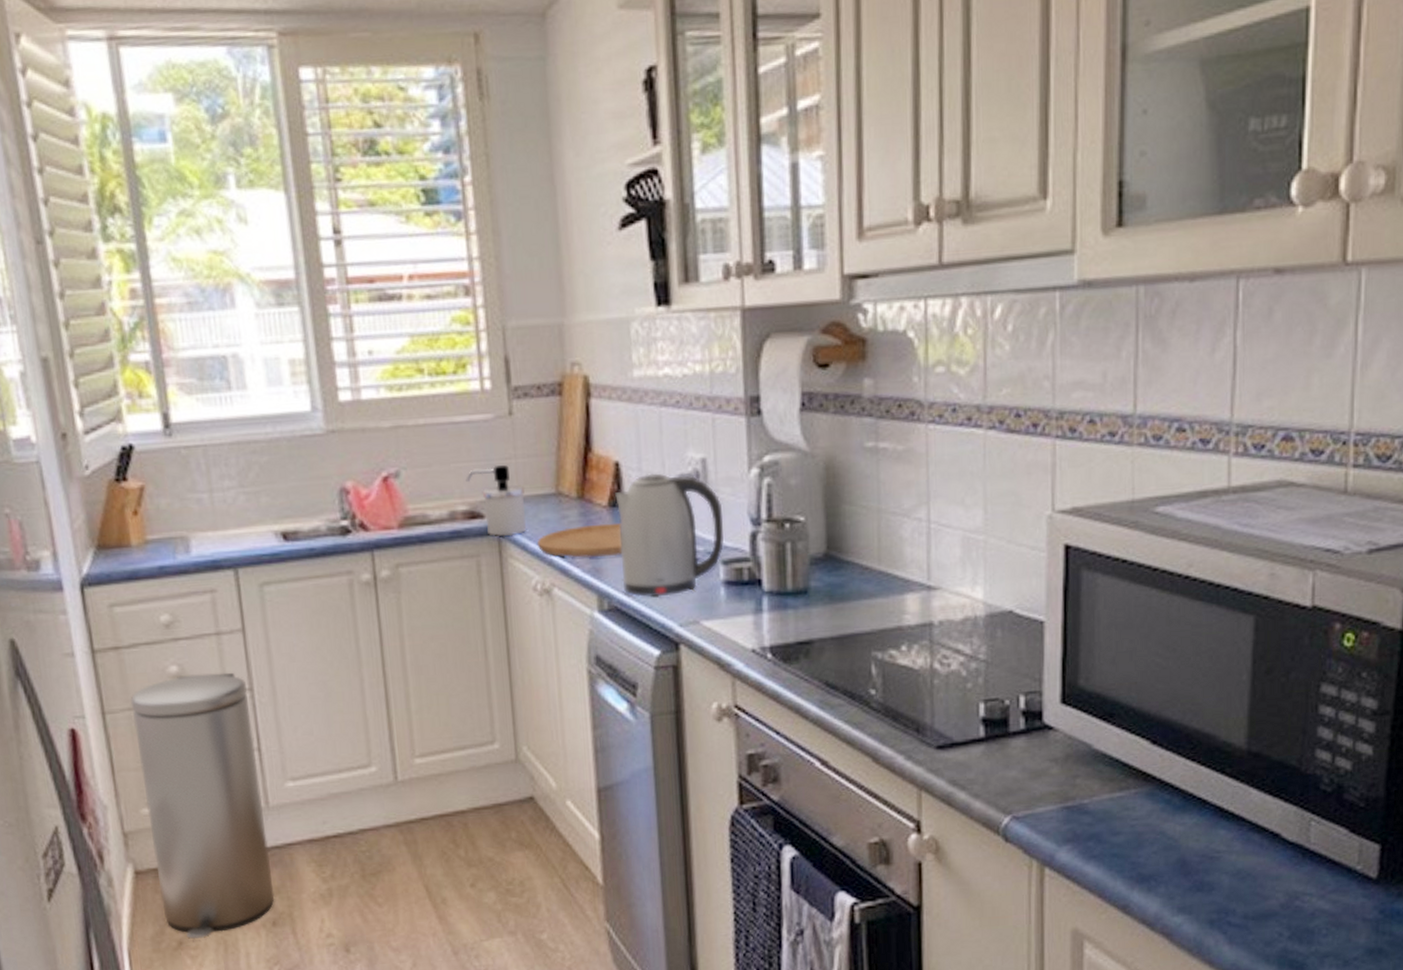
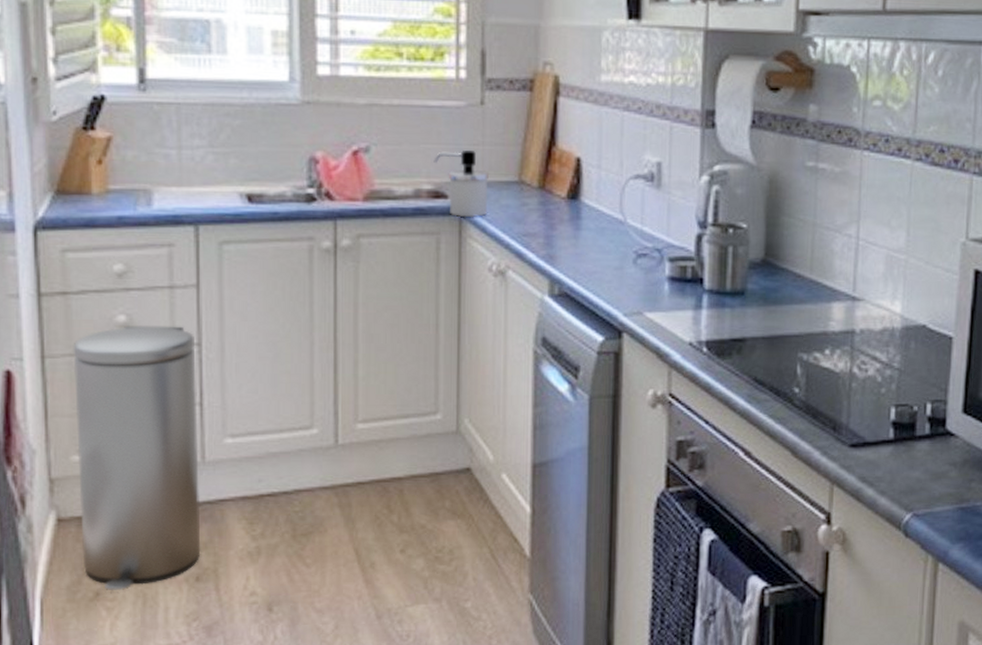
cutting board: present [538,522,622,559] -> none [497,213,578,246]
kettle: present [615,473,725,598] -> none [574,171,673,287]

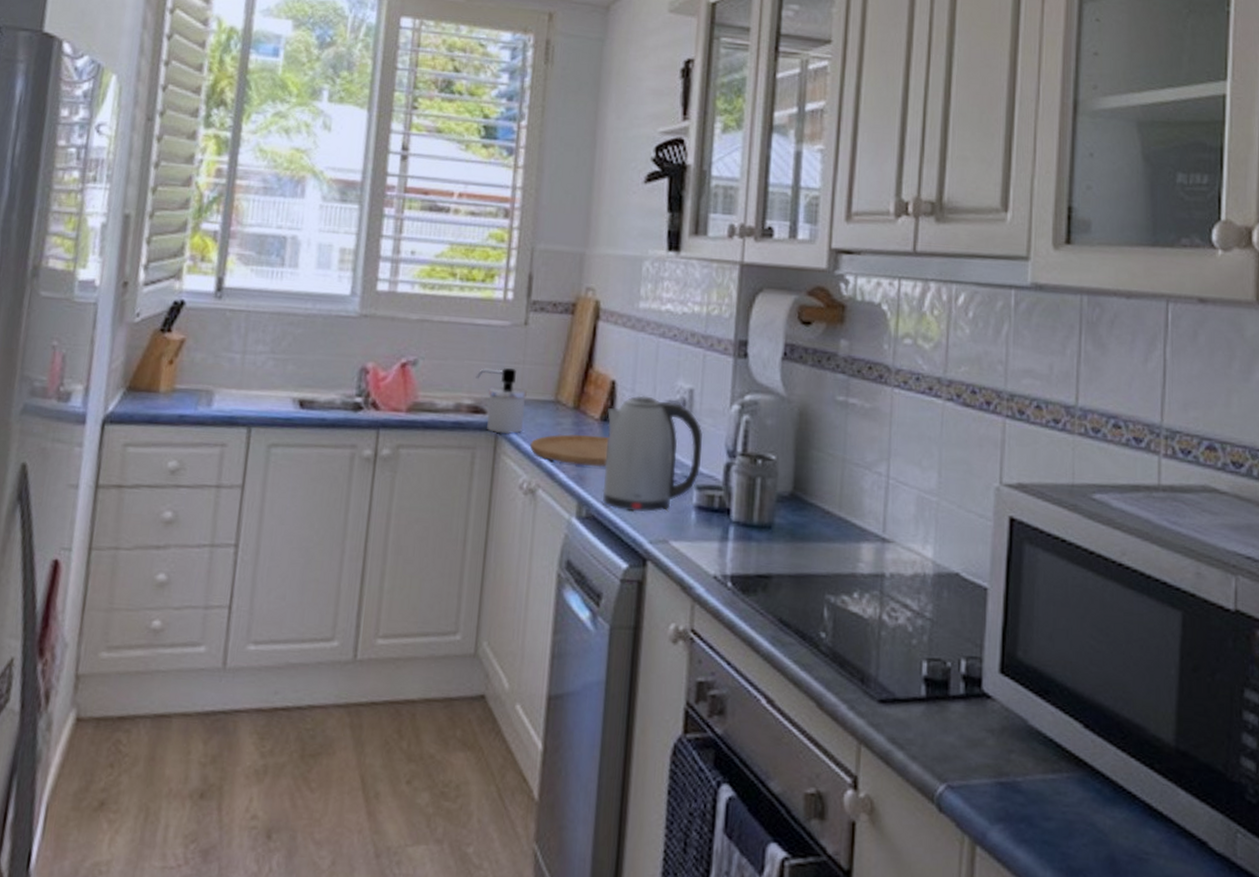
pedal bin: present [73,325,201,590] -> none [93,522,233,802]
cutting board: none [497,213,578,246] -> present [530,434,609,468]
kettle: none [574,171,673,287] -> present [602,395,703,513]

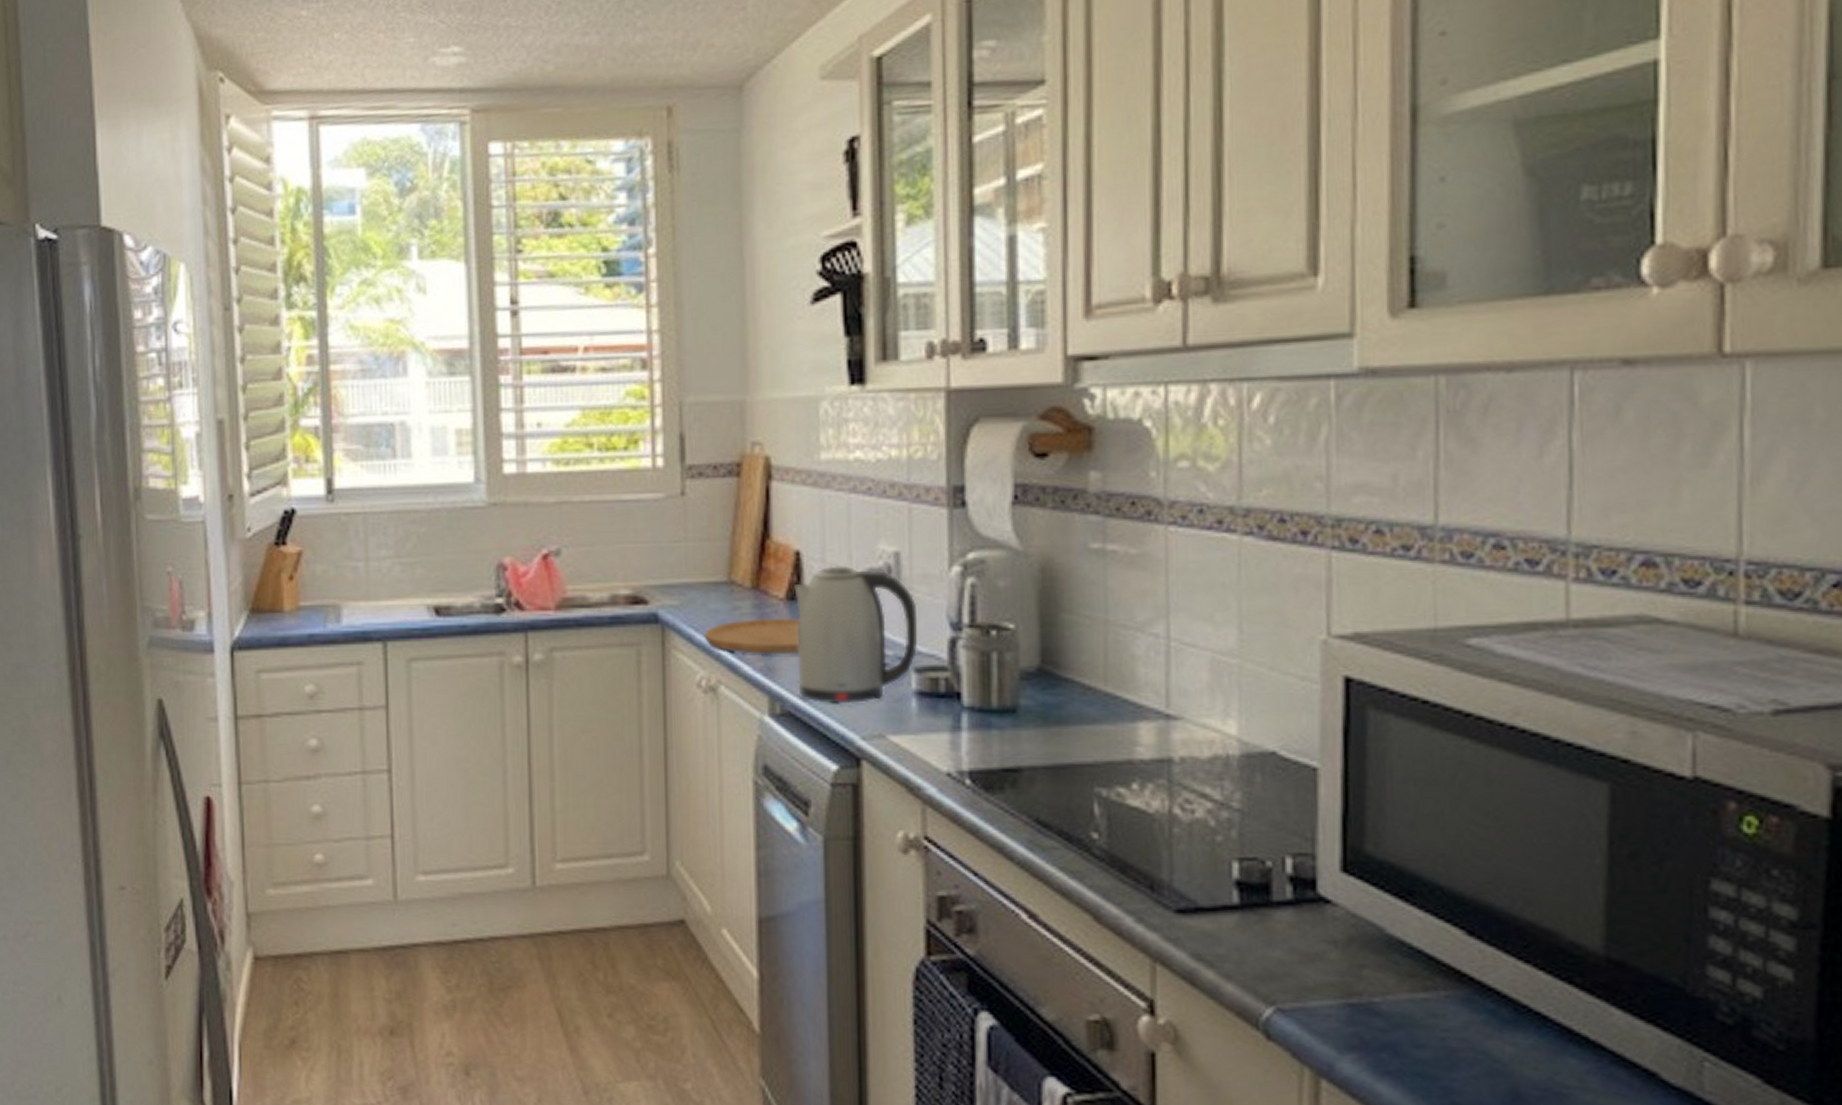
soap dispenser: present [475,368,528,435] -> none [630,549,695,626]

